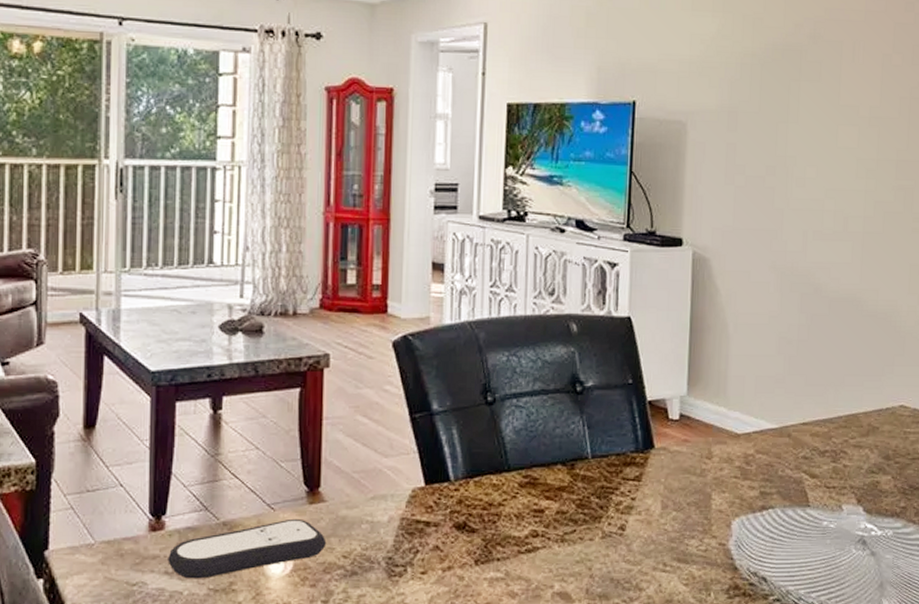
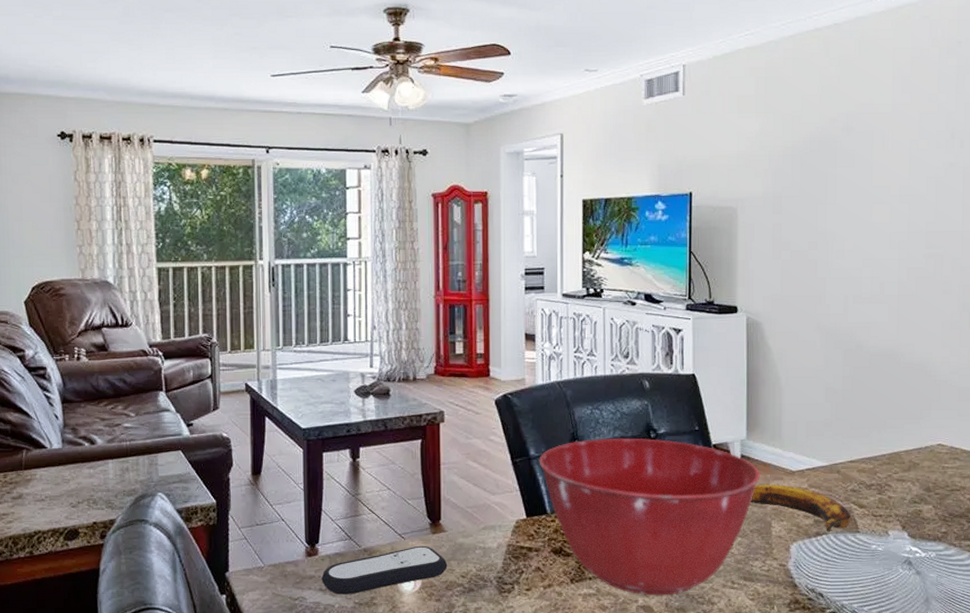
mixing bowl: none [442,391,701,580] -> present [539,438,760,596]
banana: none [689,449,802,506] -> present [751,484,851,532]

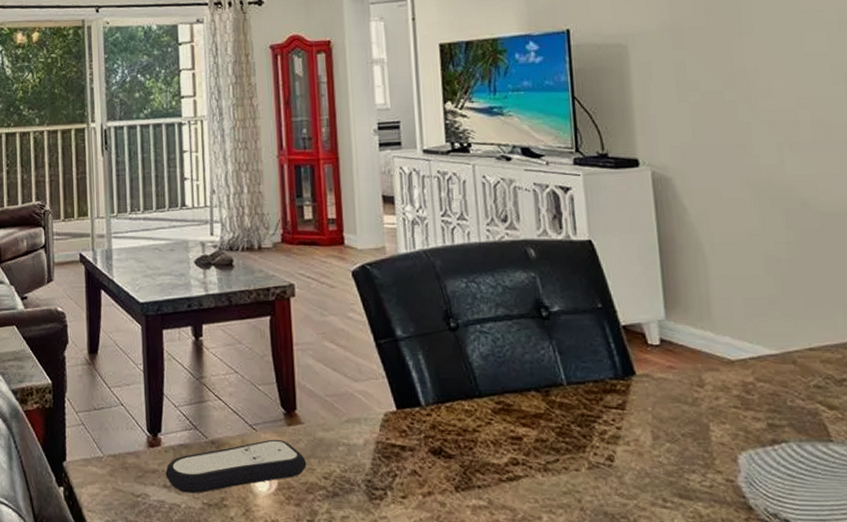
mixing bowl: present [539,438,760,596] -> none [407,316,688,513]
banana: present [751,484,851,532] -> none [678,376,820,440]

